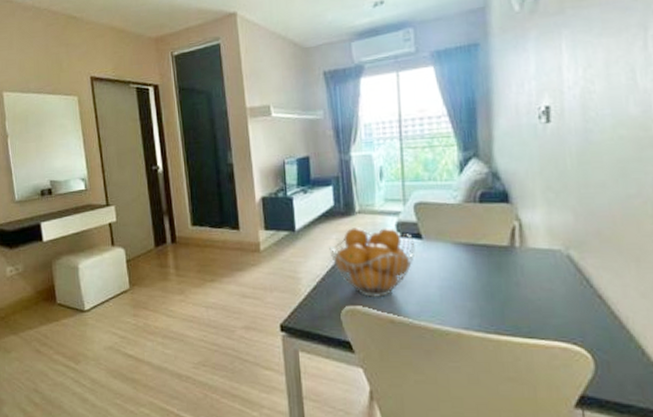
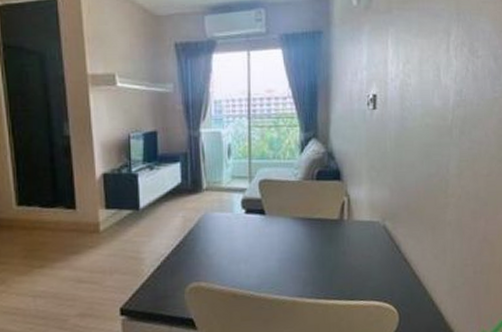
fruit basket: present [329,226,415,297] -> none [175,203,259,274]

